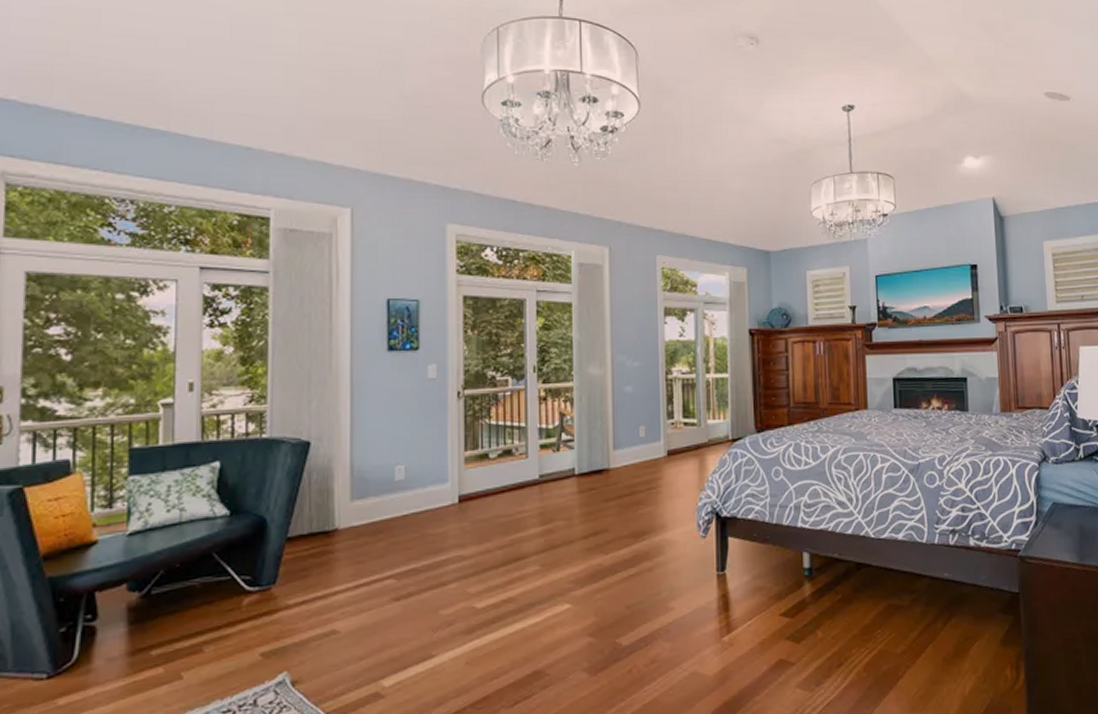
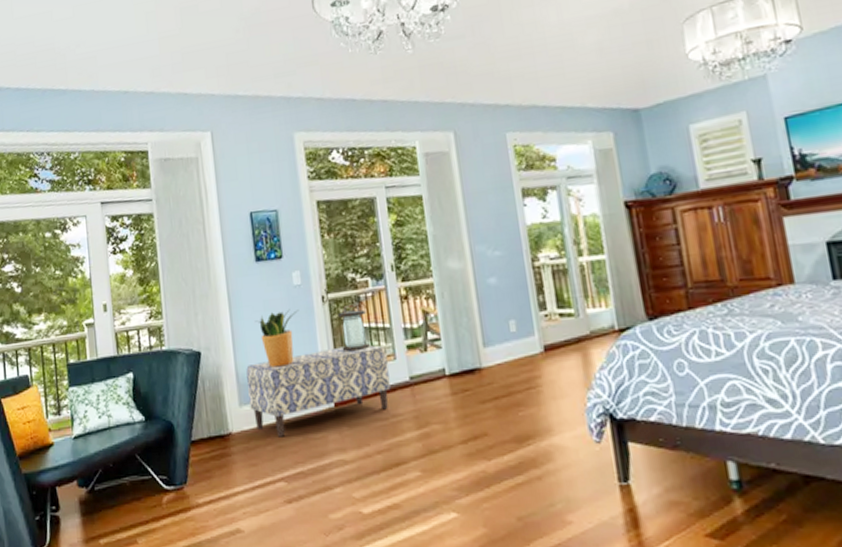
bench: none [363,443,519,534] -> present [246,345,391,437]
potted plant: none [379,402,431,462] -> present [254,309,299,368]
lantern: none [473,401,504,448] -> present [338,303,370,351]

